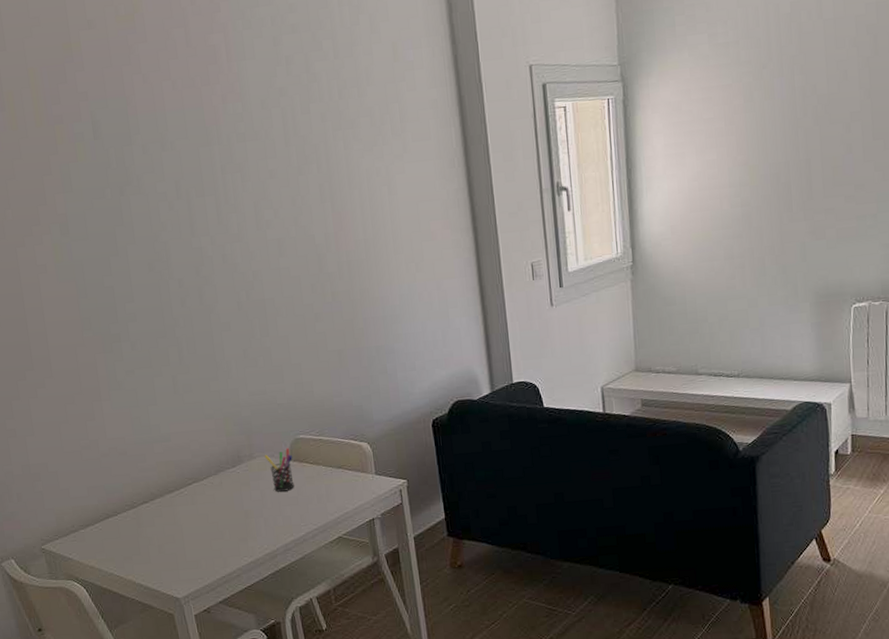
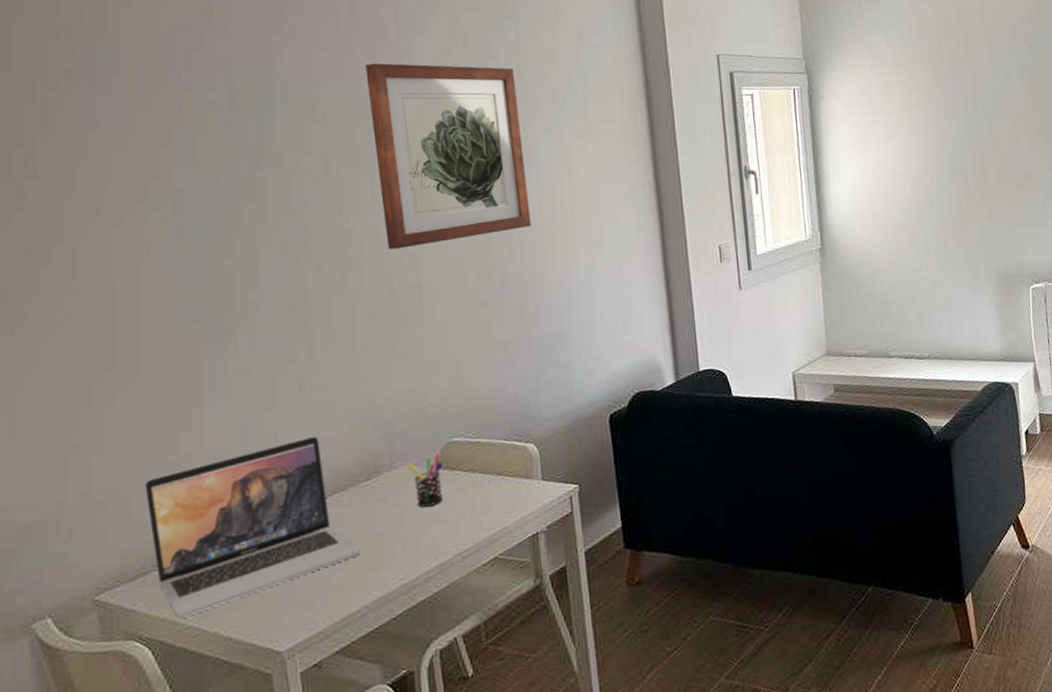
laptop: none [66,428,232,567] -> present [145,436,361,618]
wall art: none [203,89,357,268] -> present [365,63,531,250]

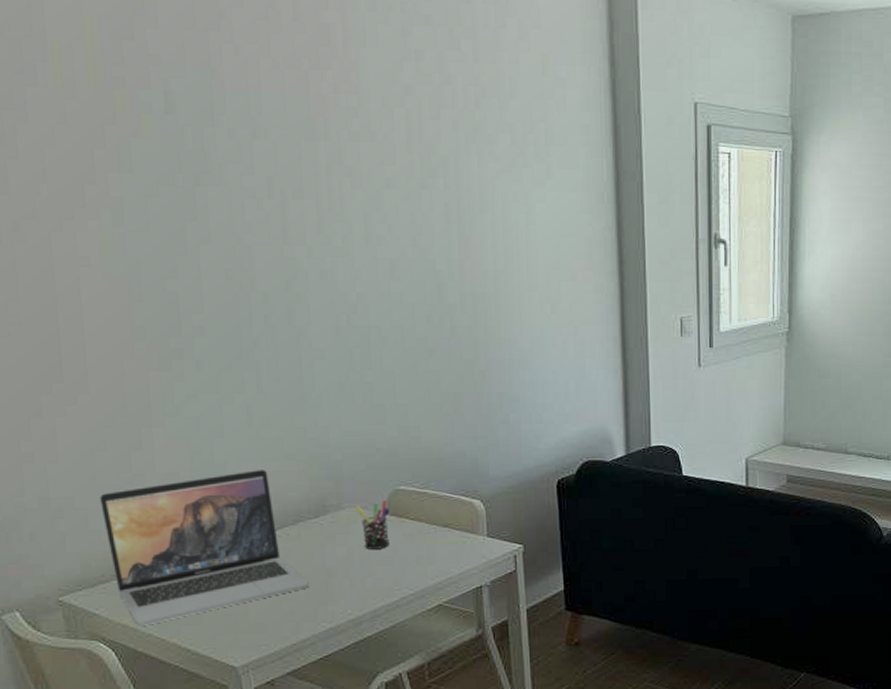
wall art: present [365,63,531,250] -> none [310,75,485,286]

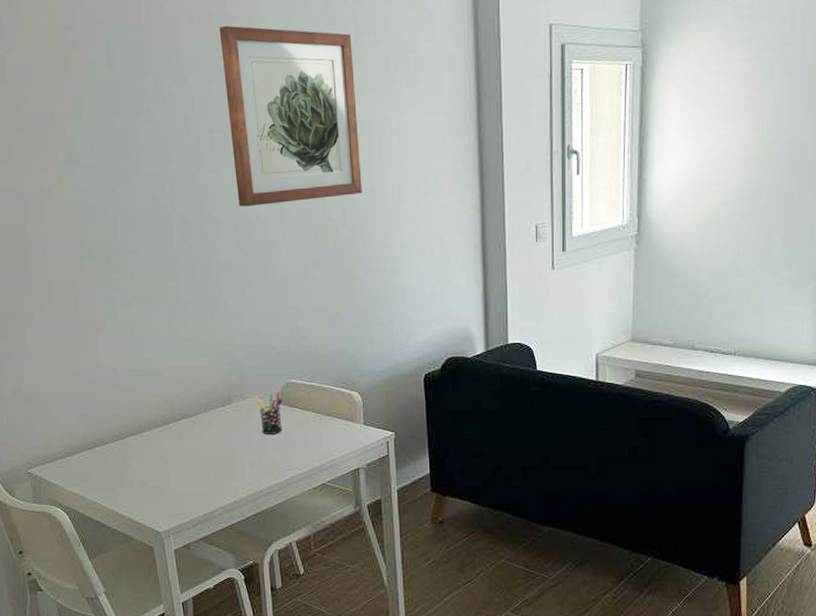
laptop: present [99,469,310,626] -> none [58,364,218,495]
wall art: none [310,75,485,286] -> present [219,25,362,207]

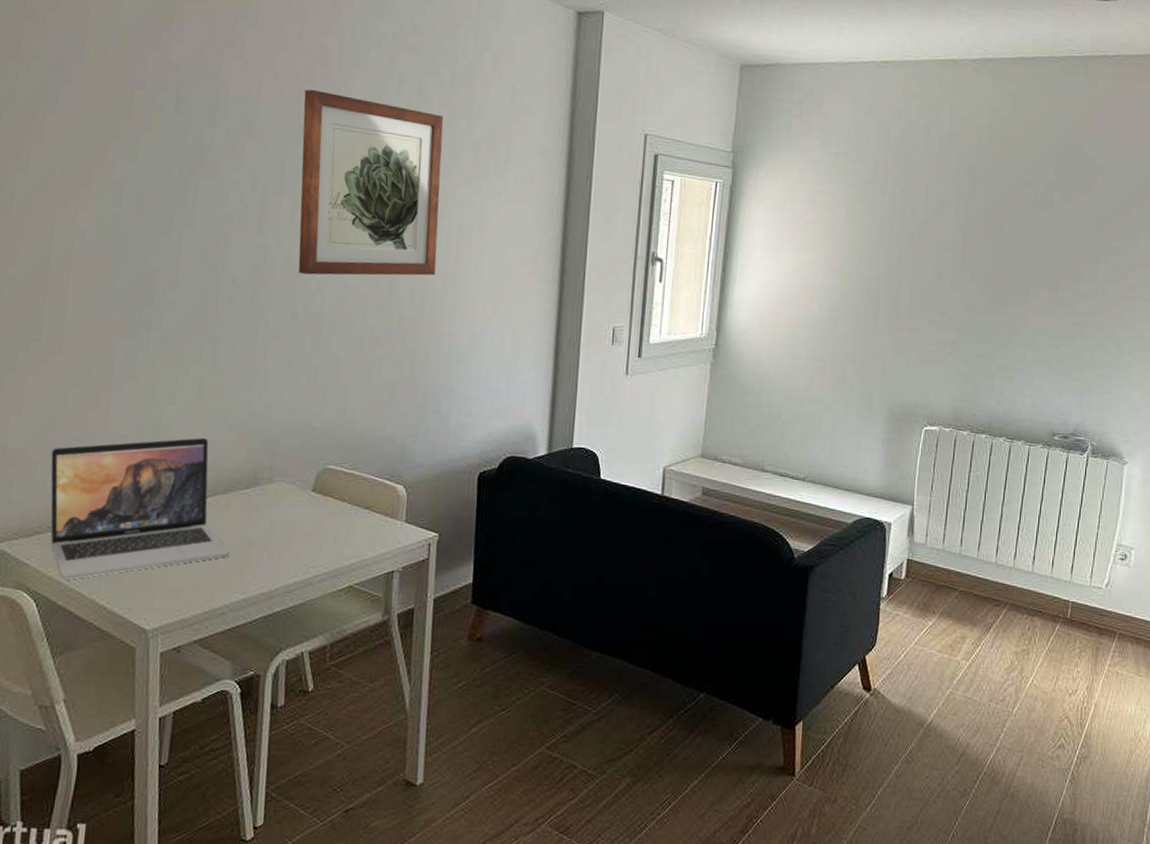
laptop: none [58,364,218,495] -> present [50,437,230,580]
pen holder: present [254,391,282,434] -> none [284,477,316,525]

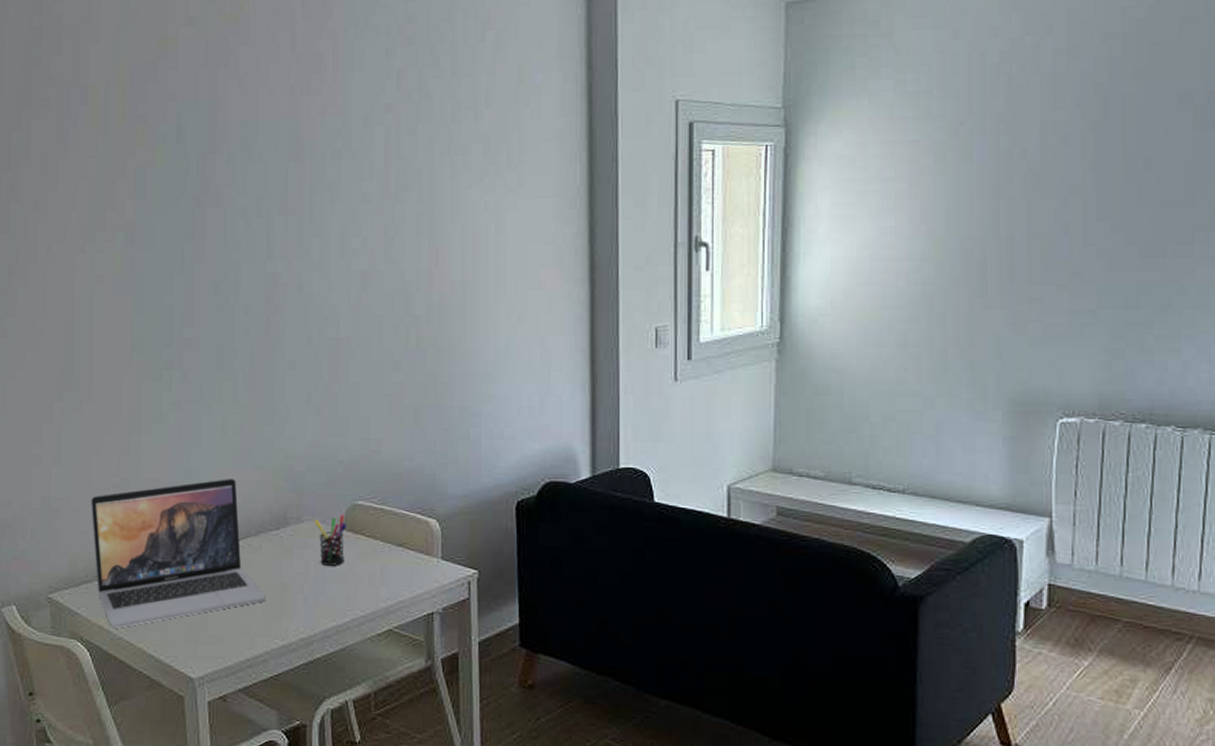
pen holder: none [284,477,316,525] -> present [314,514,346,566]
wall art: present [298,89,444,276] -> none [301,100,452,299]

